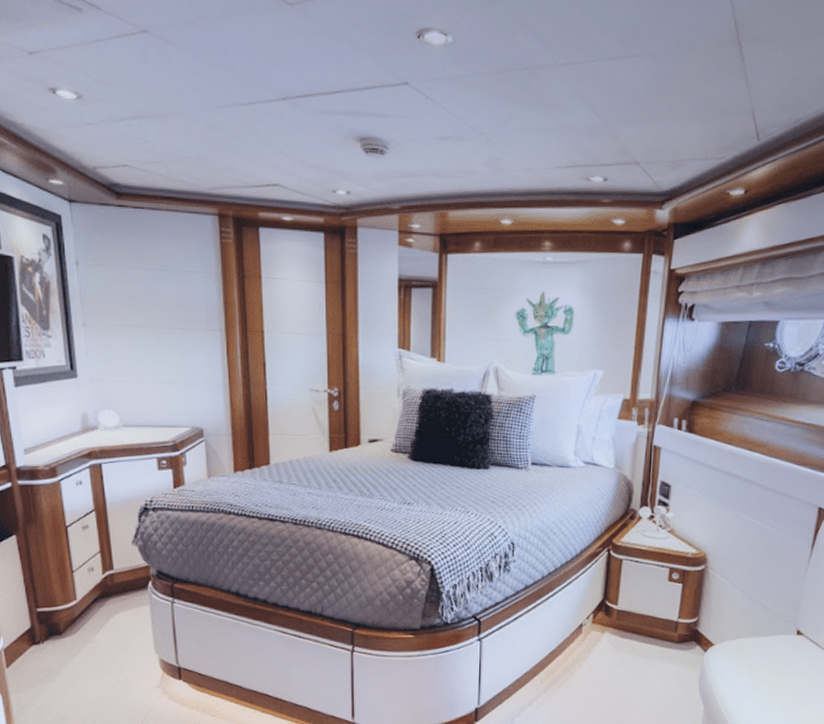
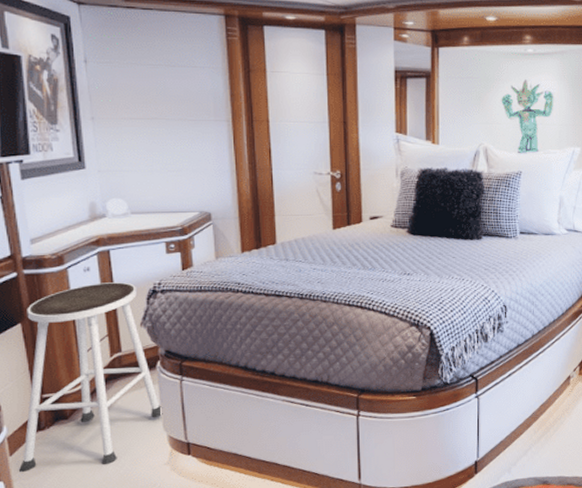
stool: none [14,497,154,686] -> present [18,282,163,473]

